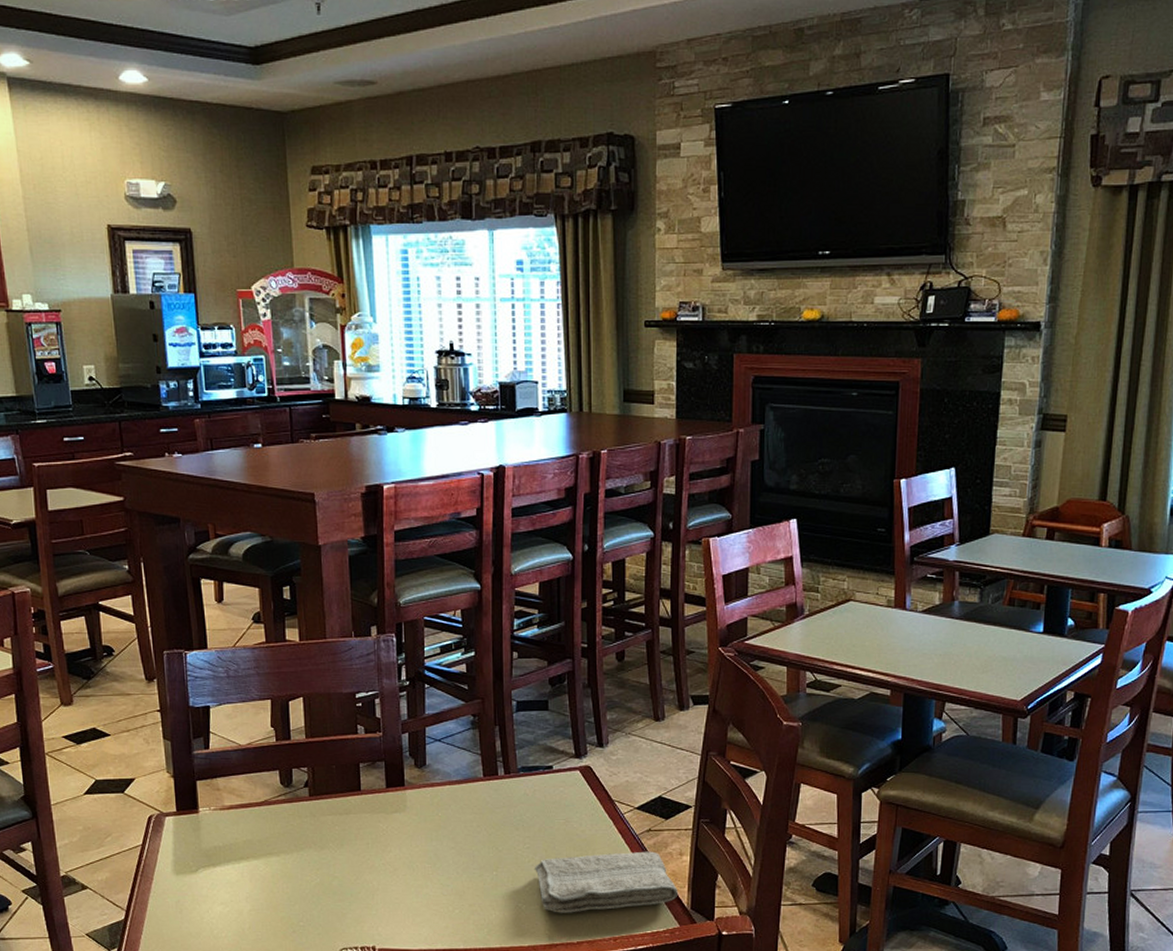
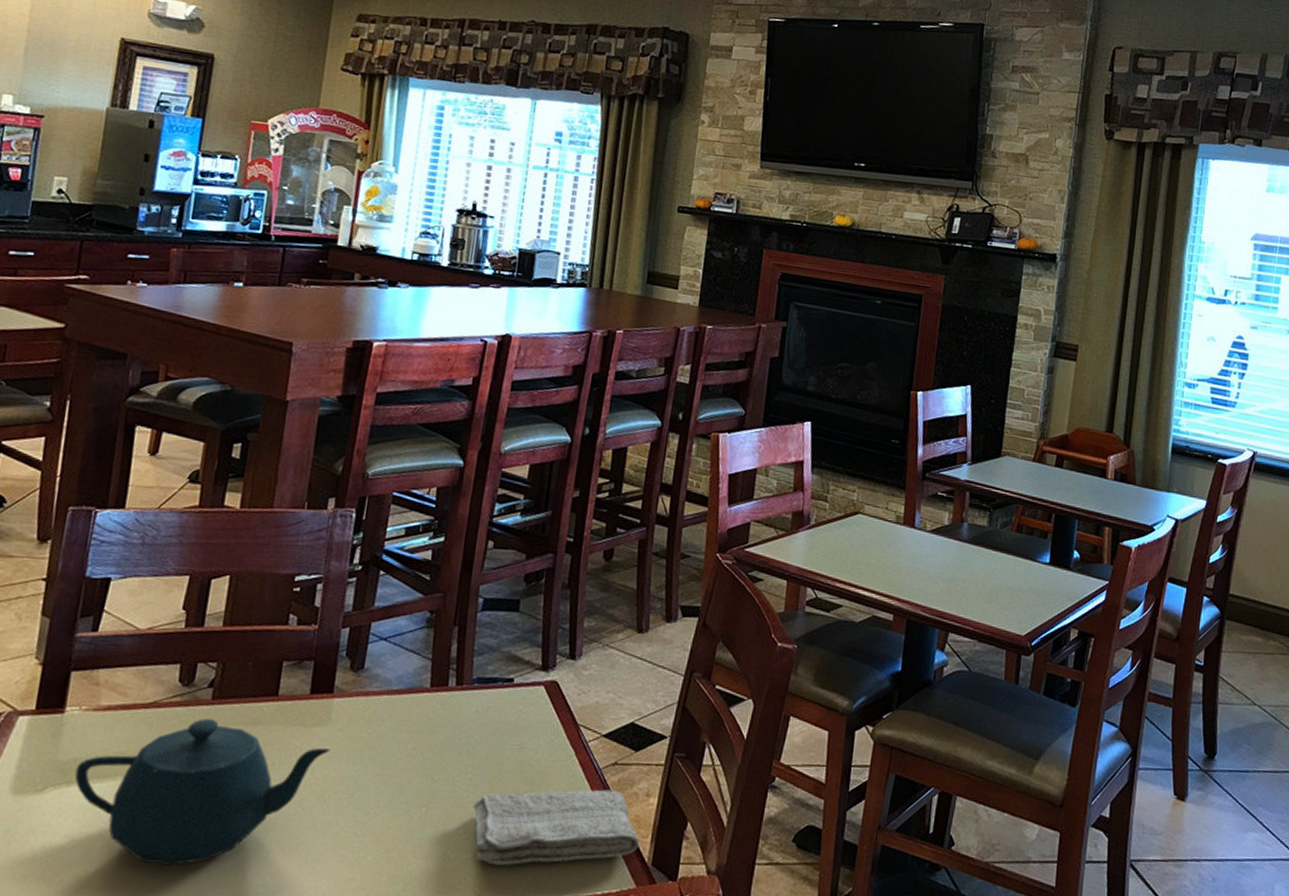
teapot: none [217,812,411,922] -> present [74,719,331,866]

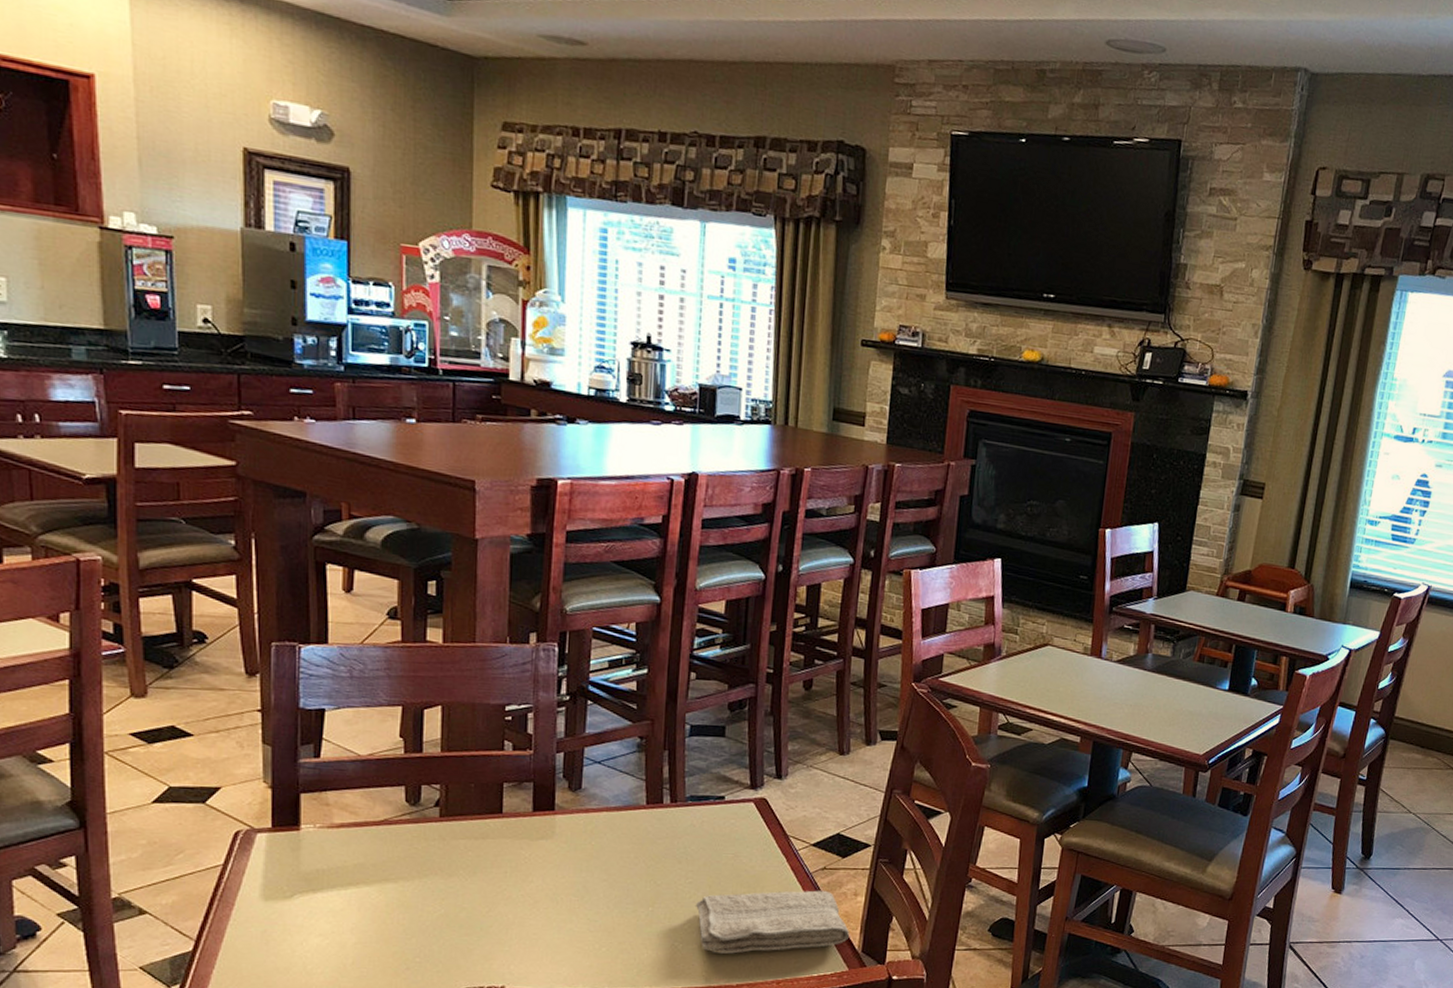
teapot: present [74,719,331,866] -> none [319,834,558,958]

